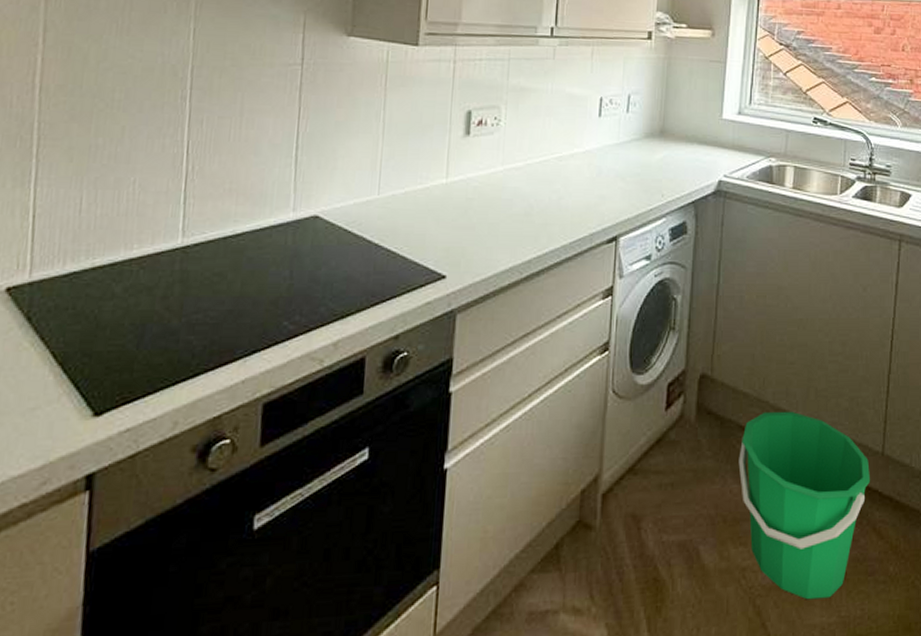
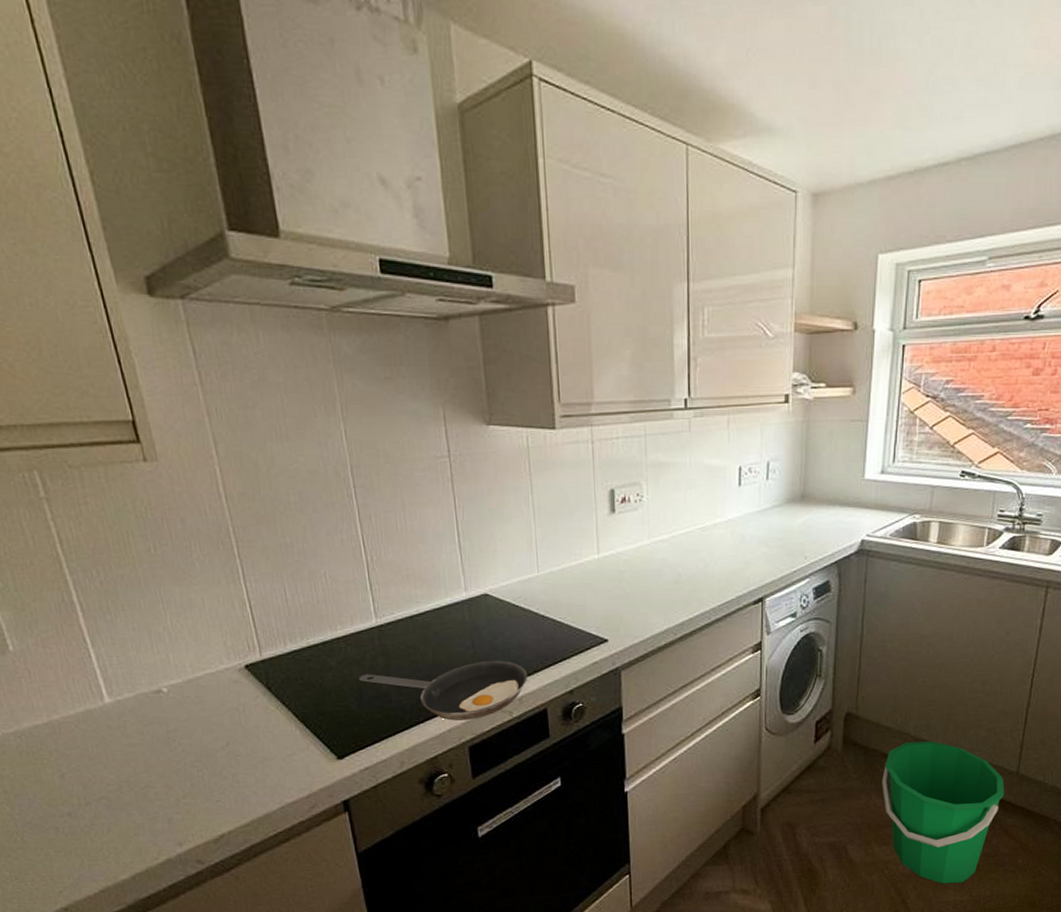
frying pan: none [144,294,349,369] -> present [358,660,528,721]

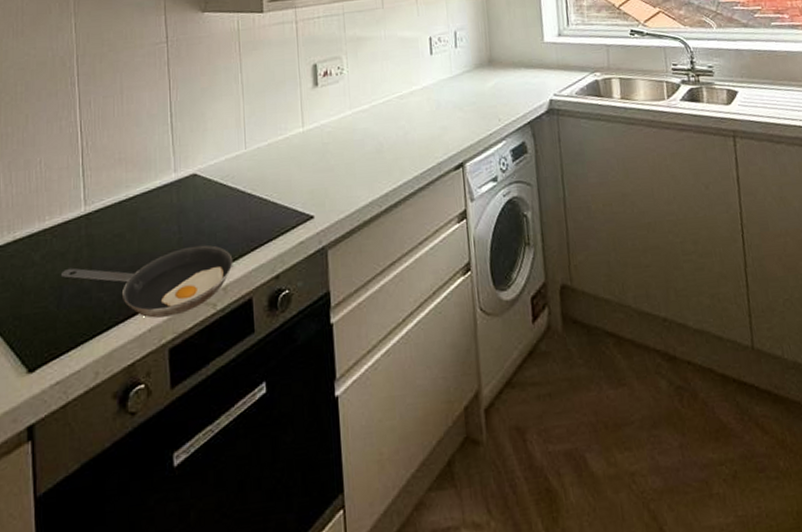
bucket: present [882,740,1004,884] -> none [610,313,745,502]

